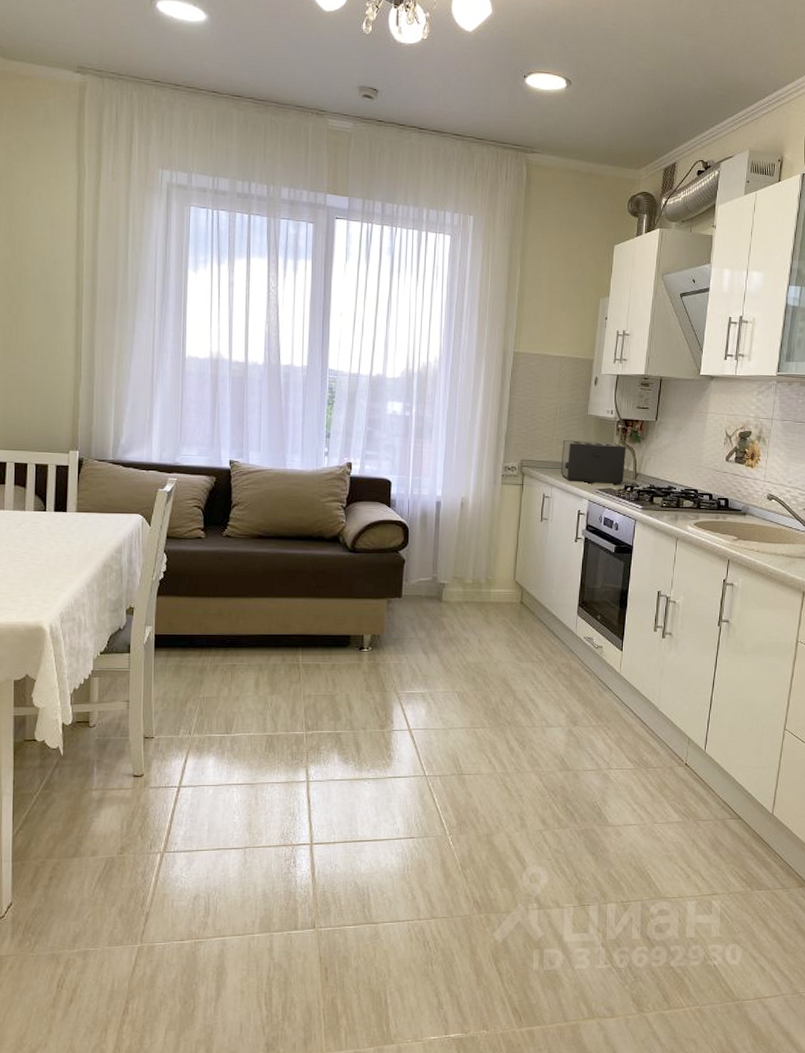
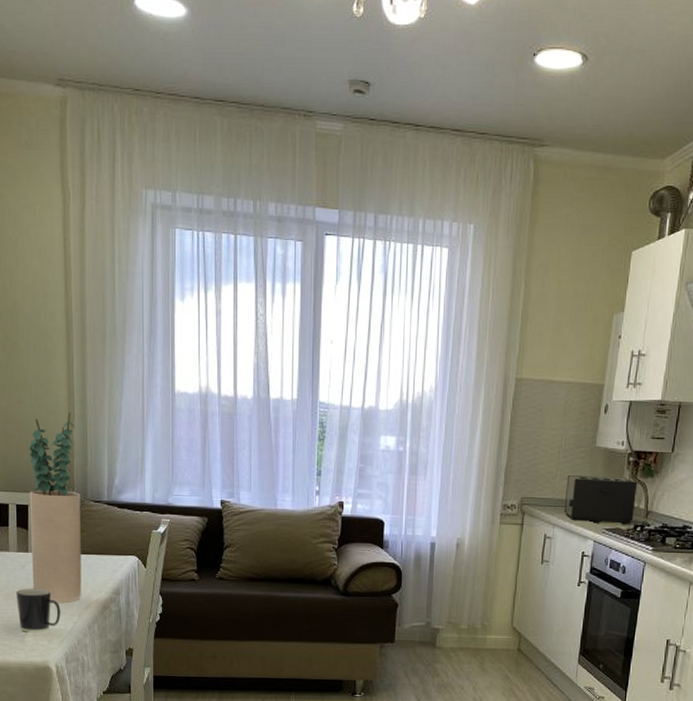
mug: none [10,547,58,593] -> present [16,588,61,633]
vase: none [28,374,85,562] -> present [29,413,82,604]

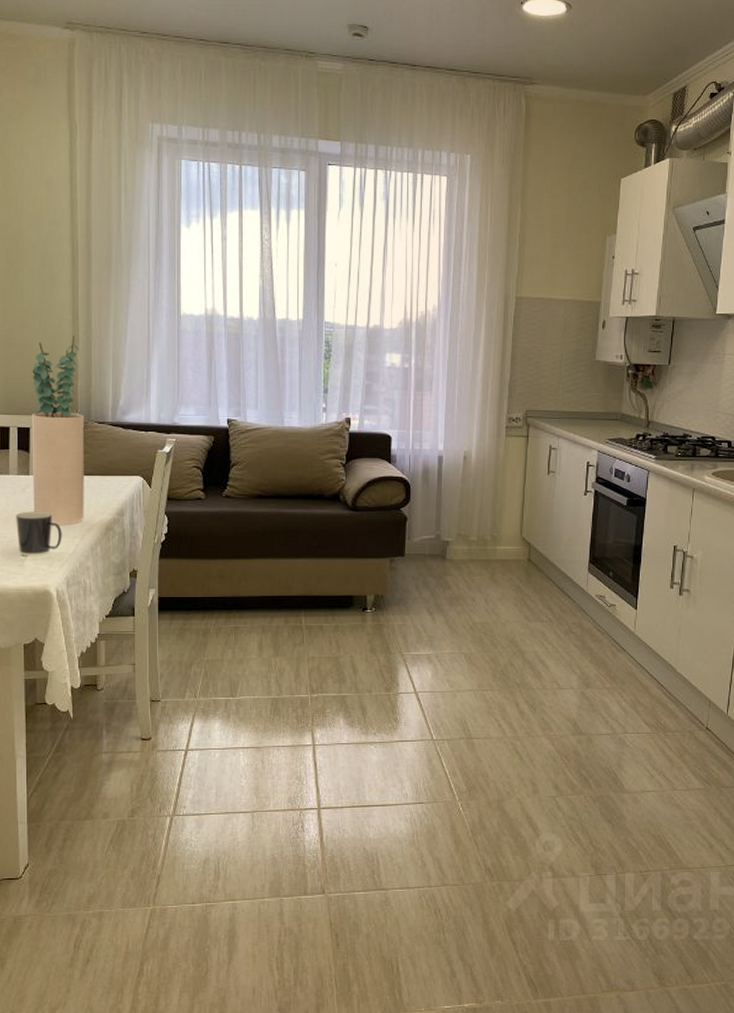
toaster: present [564,475,638,524] -> none [567,388,638,434]

